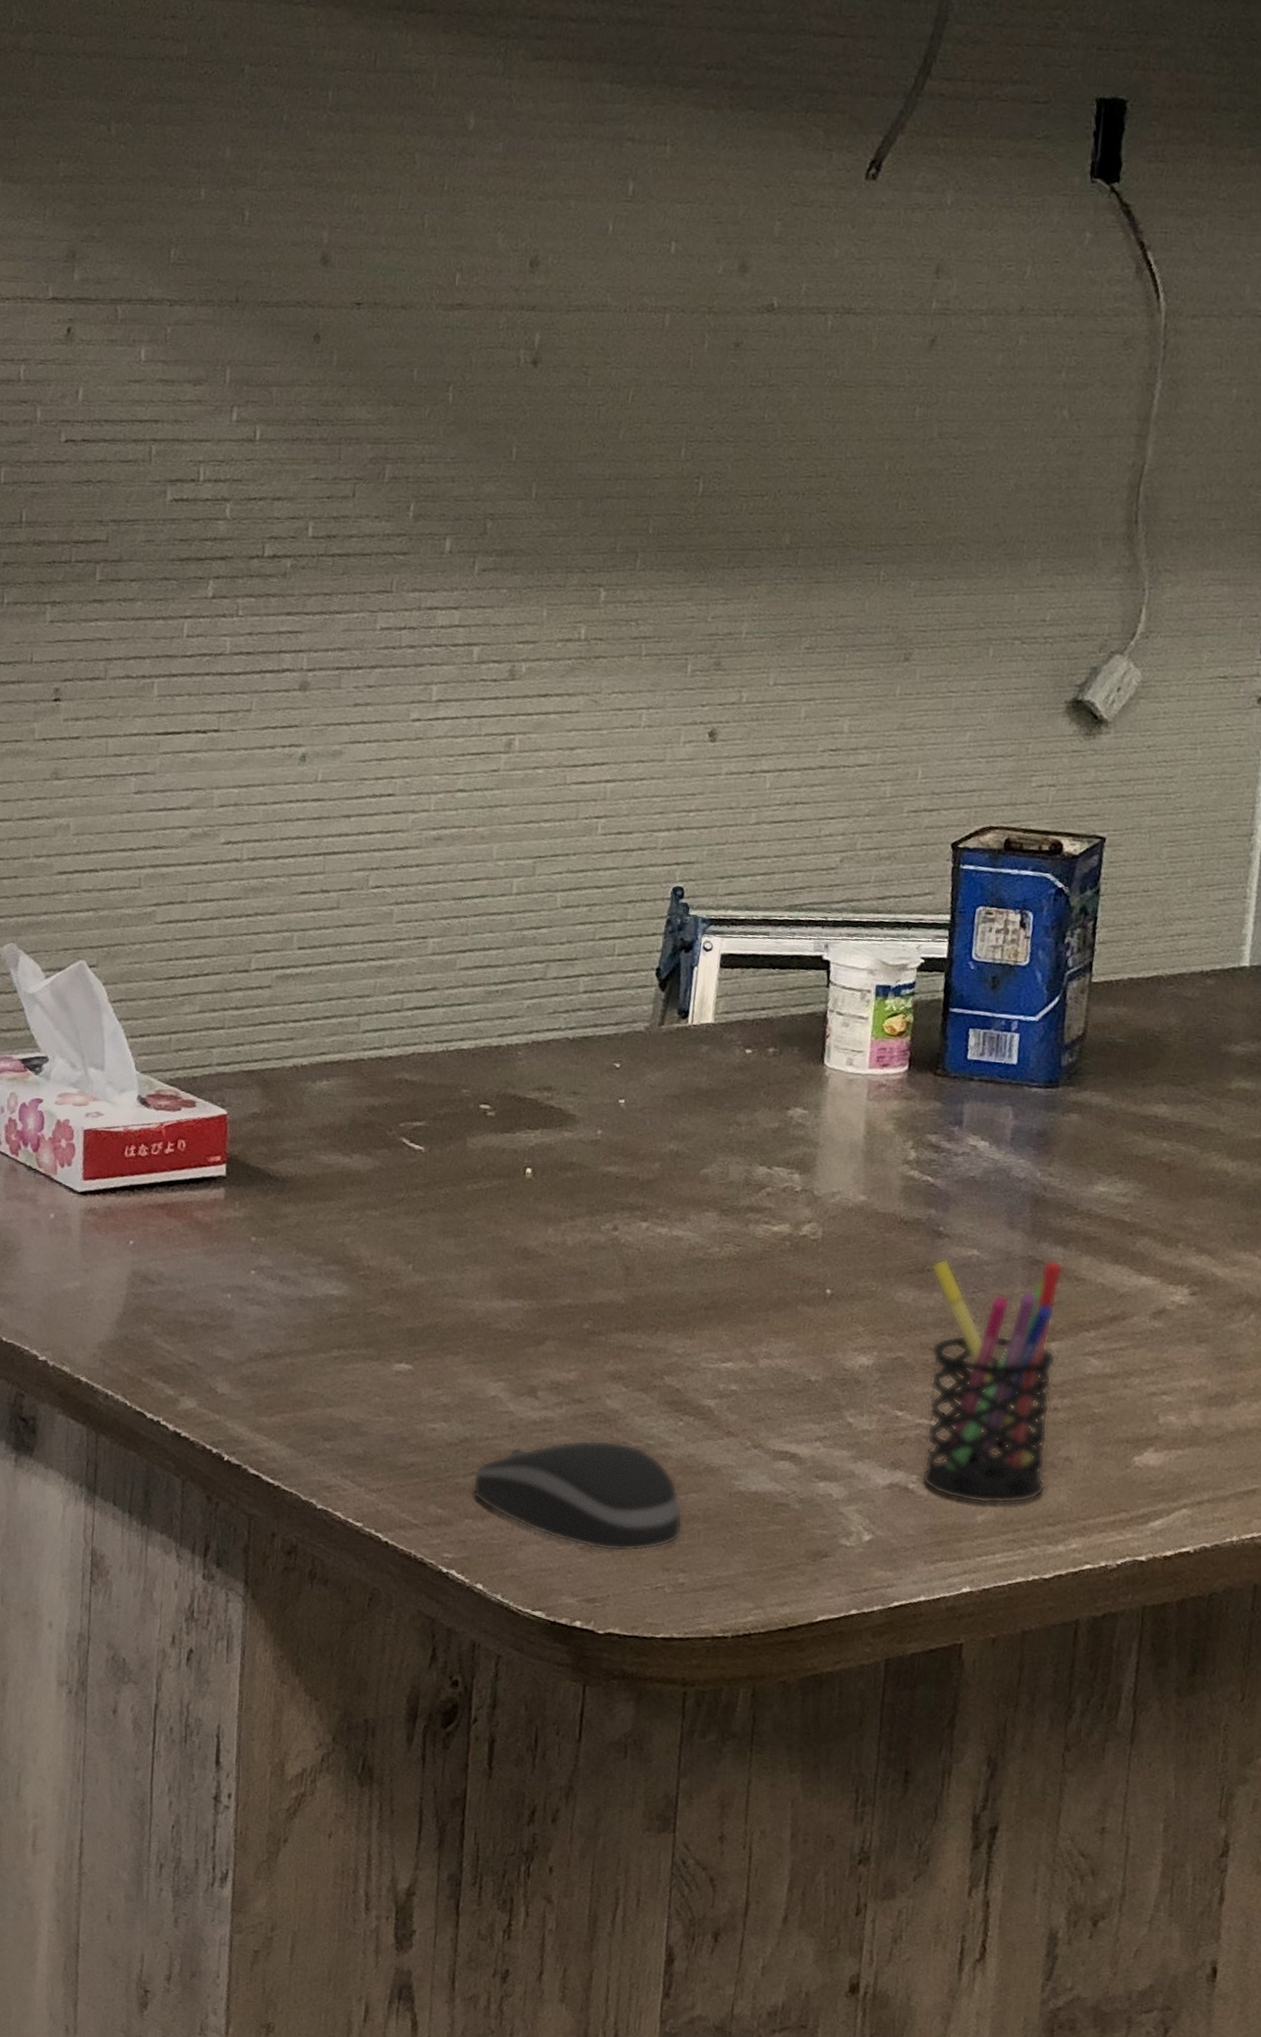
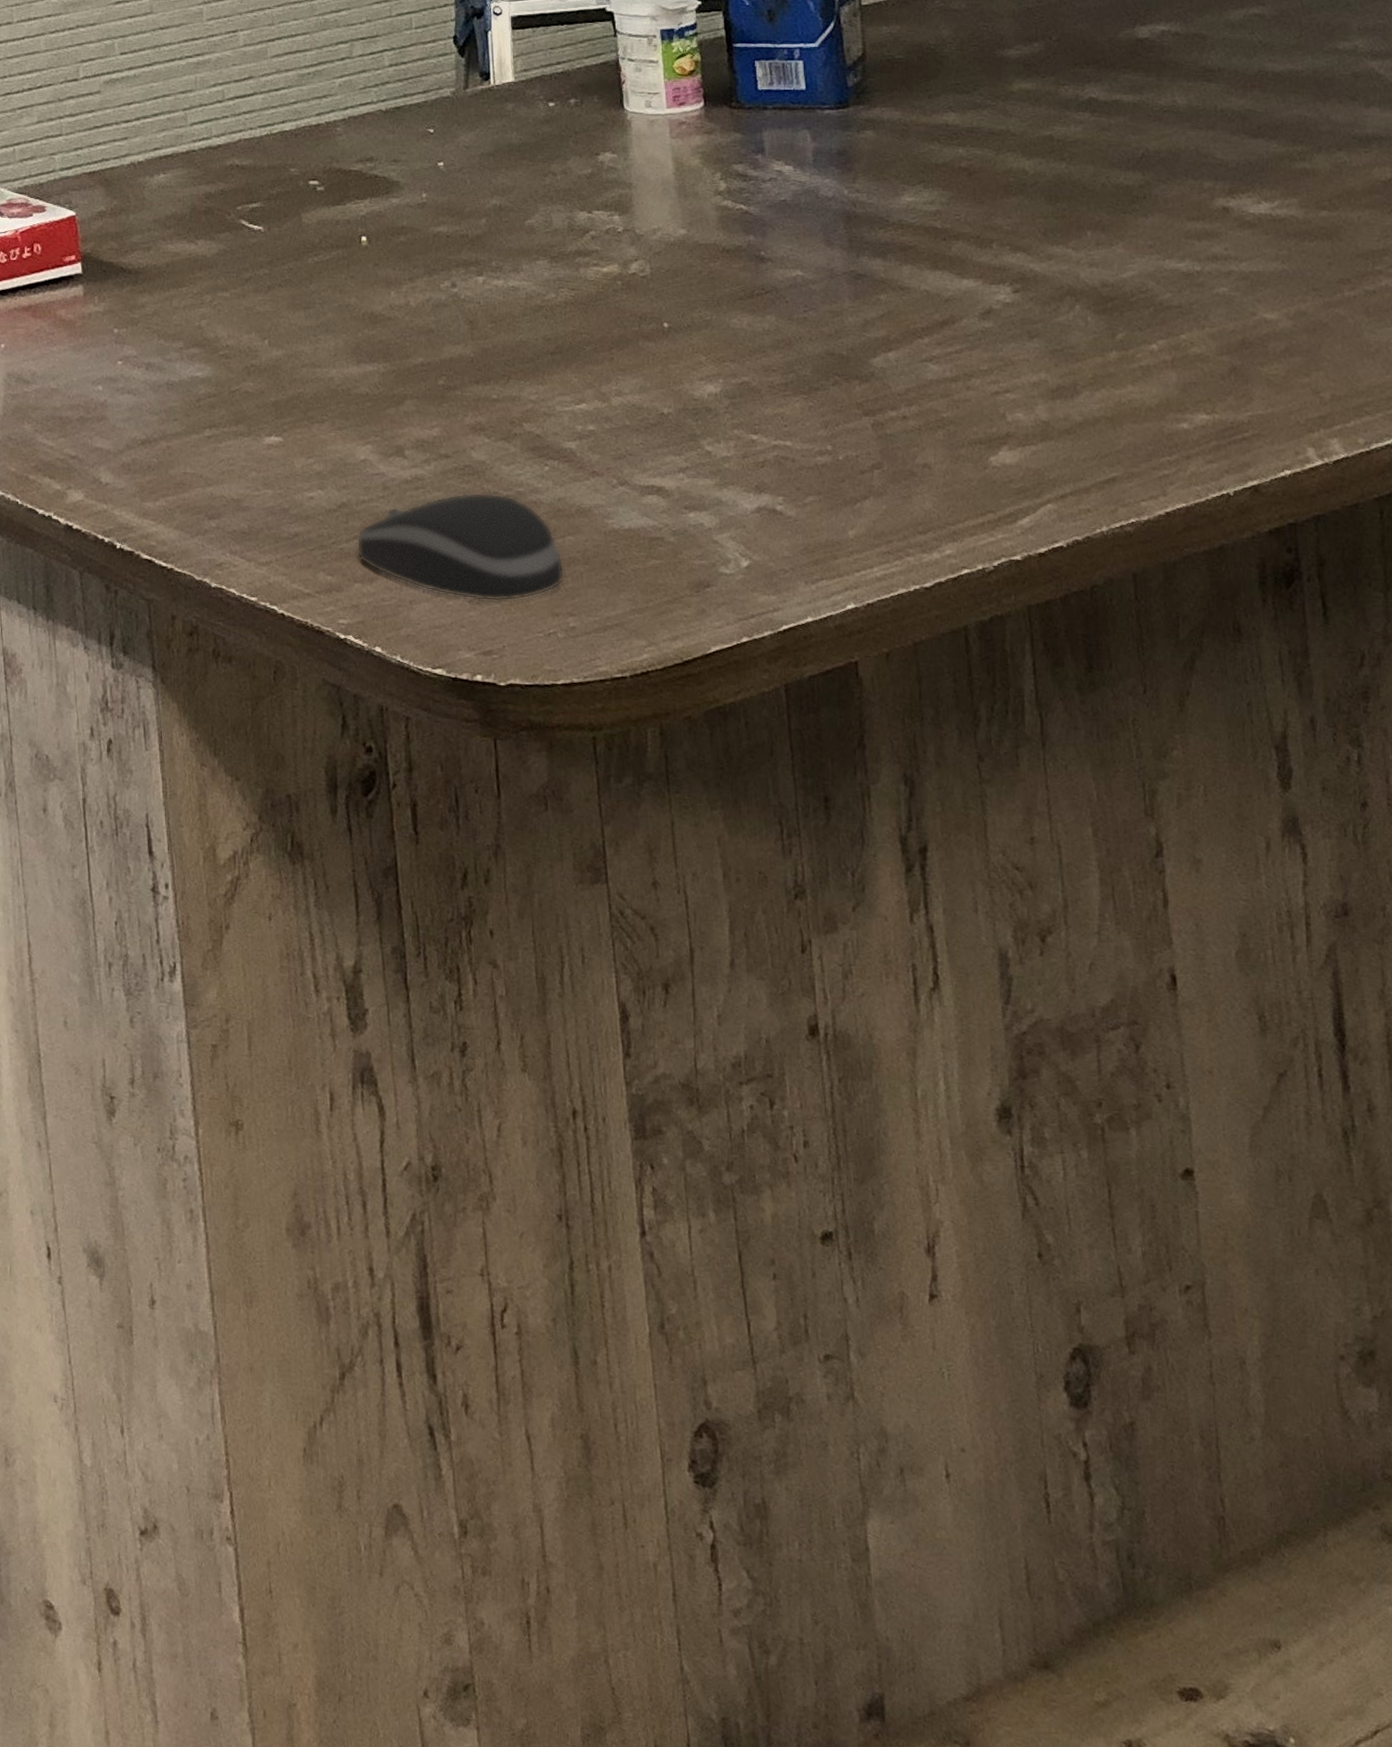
pen holder: present [921,1258,1063,1505] -> none [759,272,909,519]

